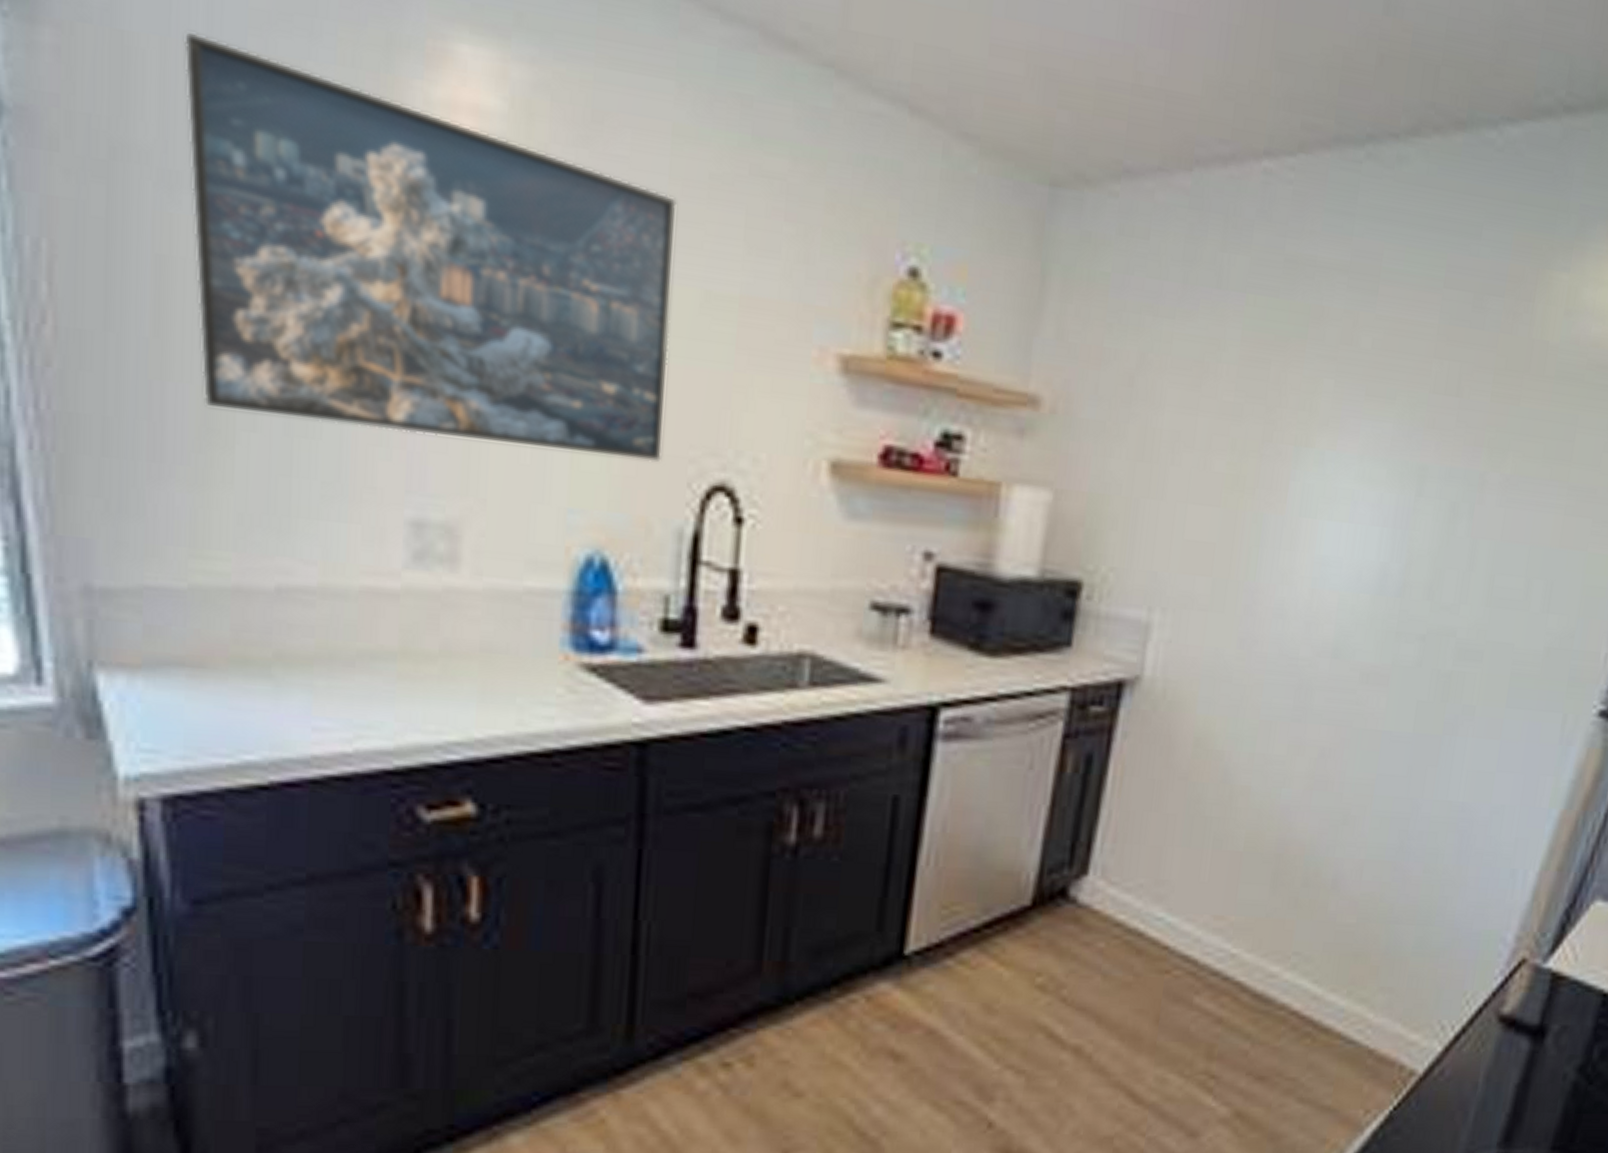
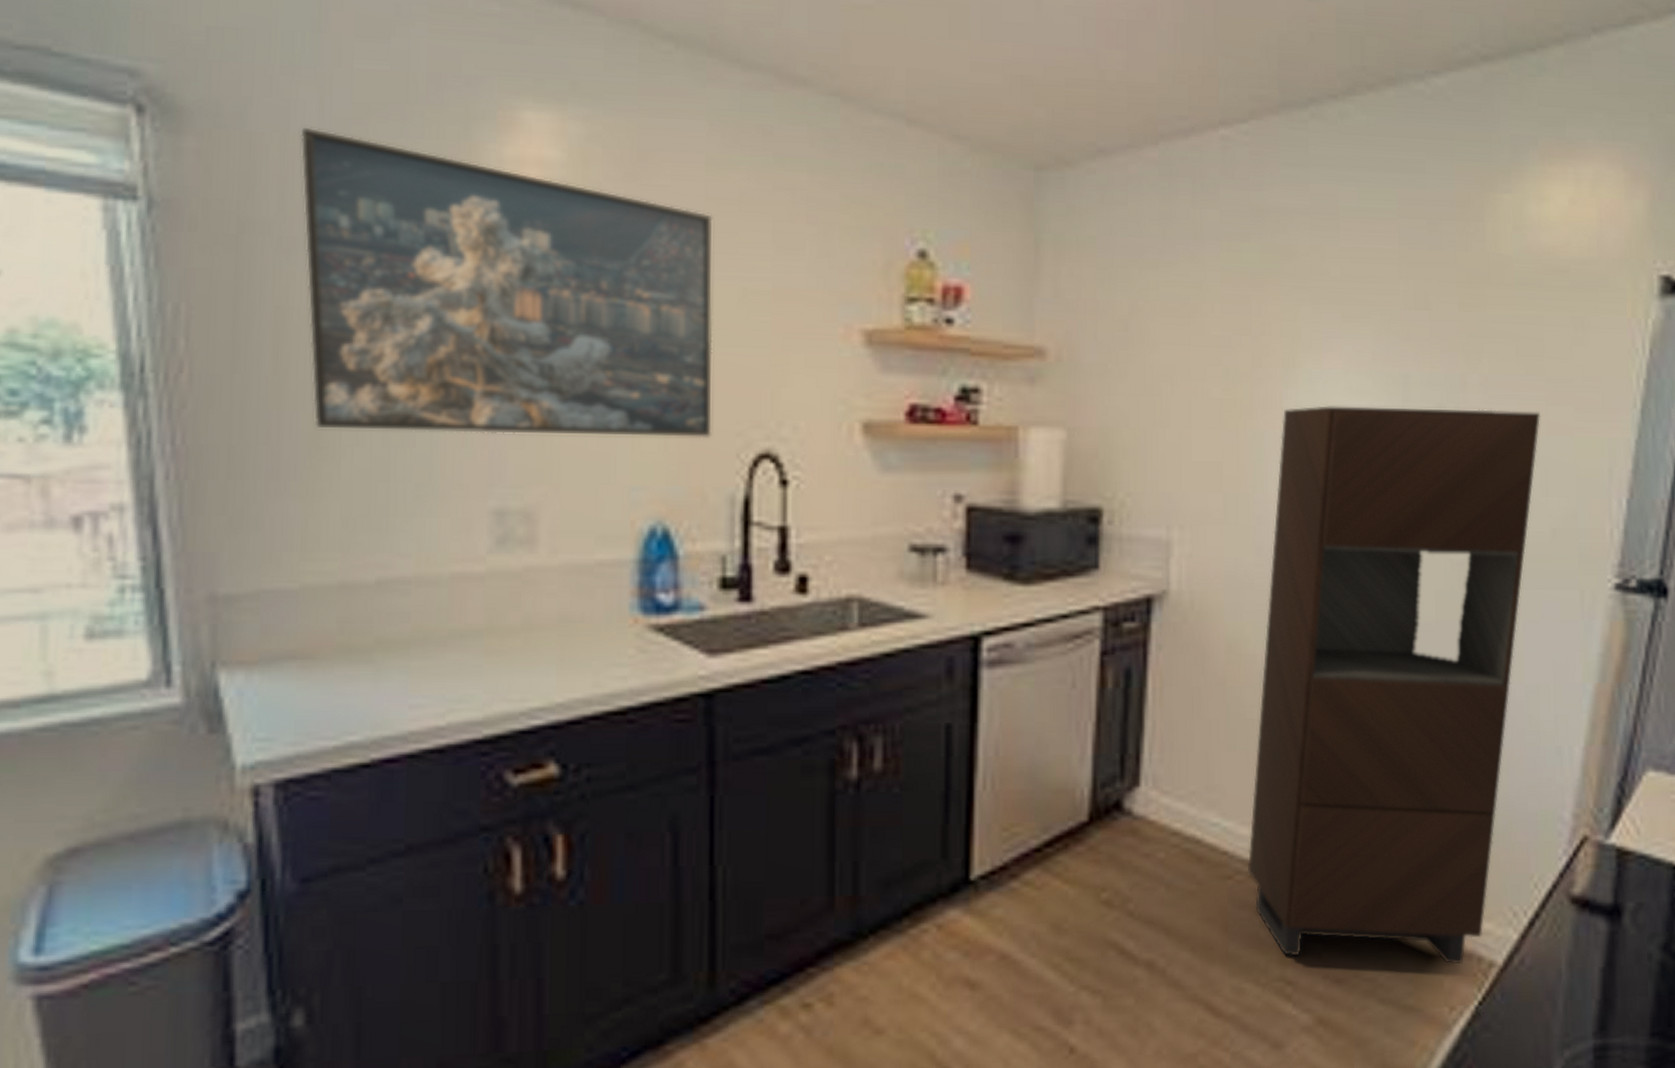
storage cabinet: none [1185,491,1557,1071] -> present [1247,405,1541,965]

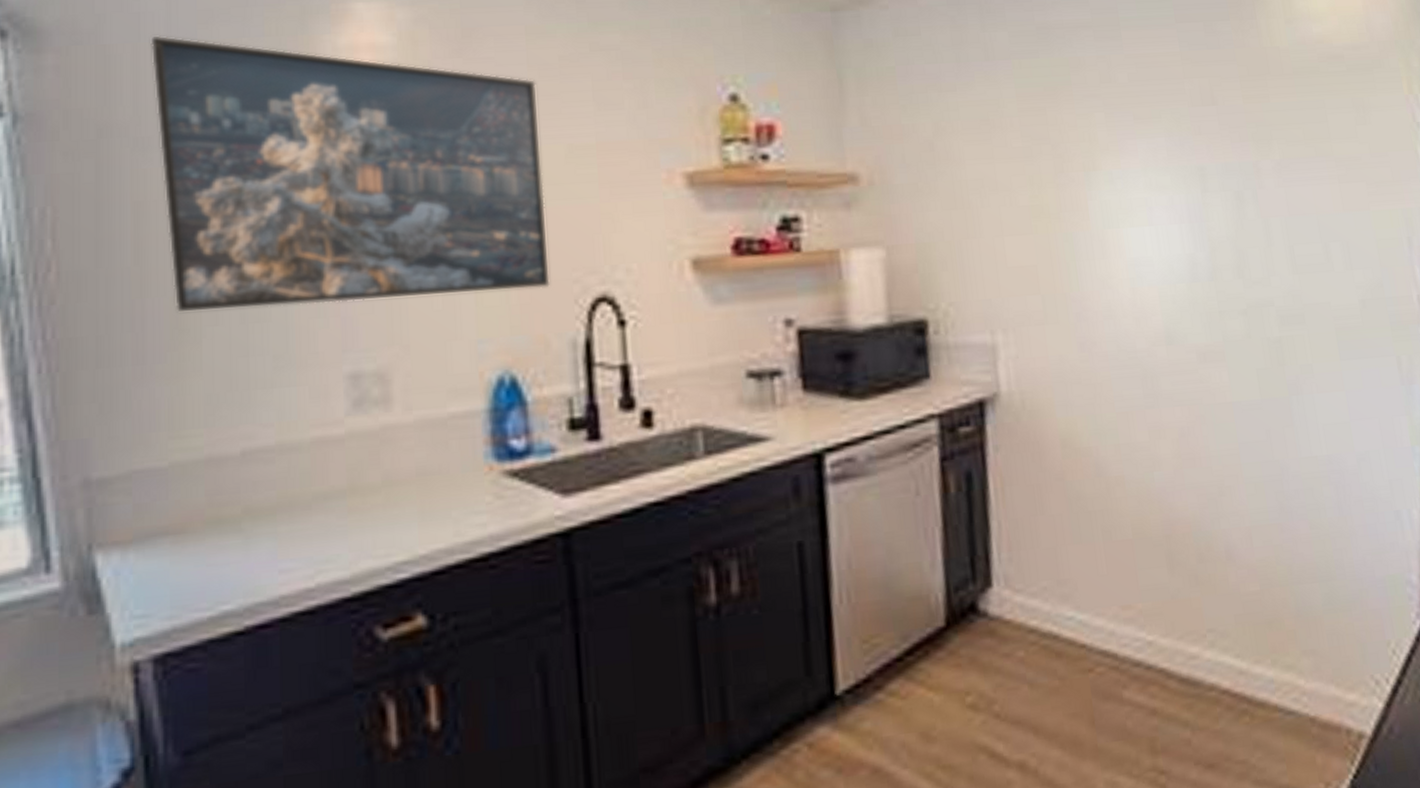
storage cabinet: present [1247,405,1541,965] -> none [1089,190,1348,746]

